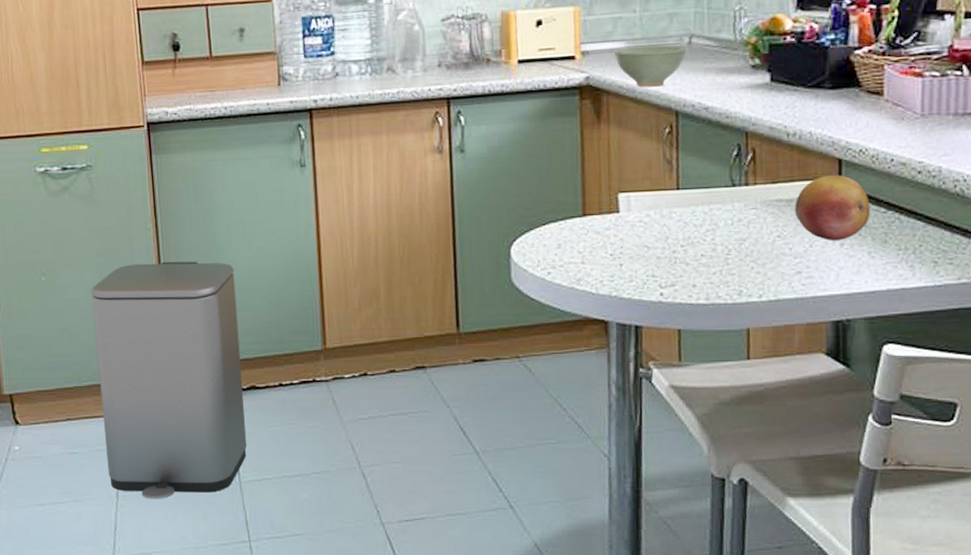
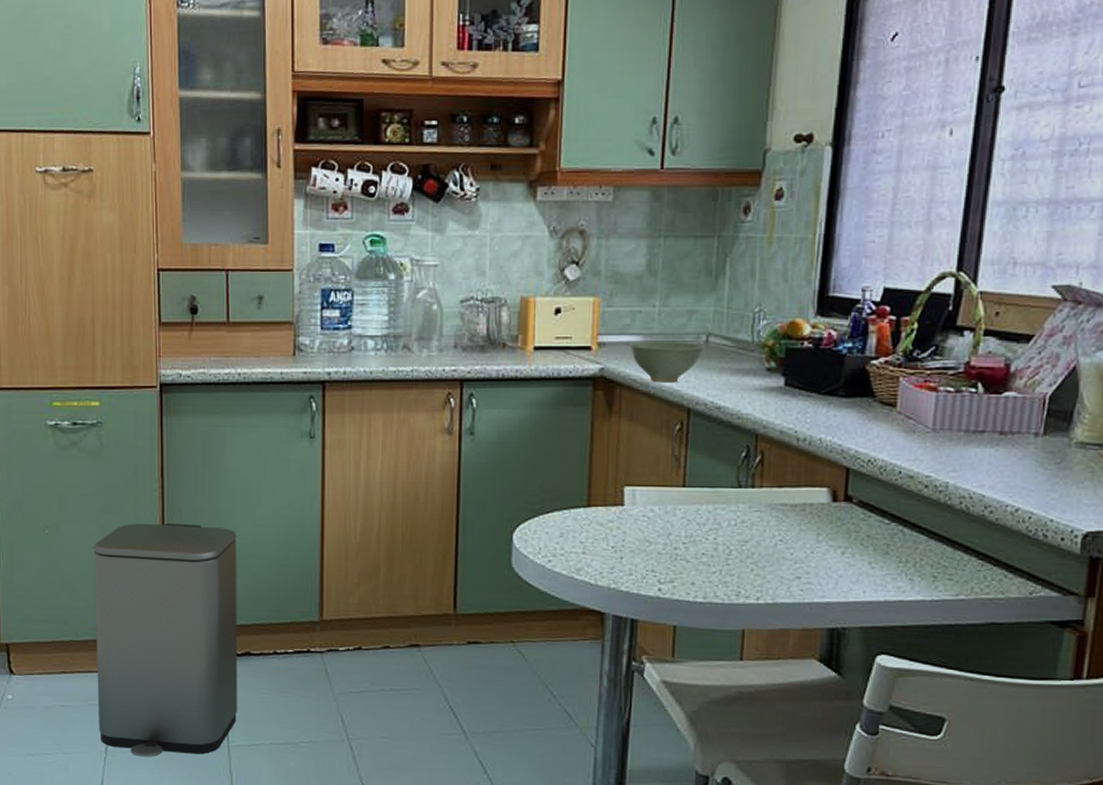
fruit: present [794,174,871,240] -> none [798,482,875,548]

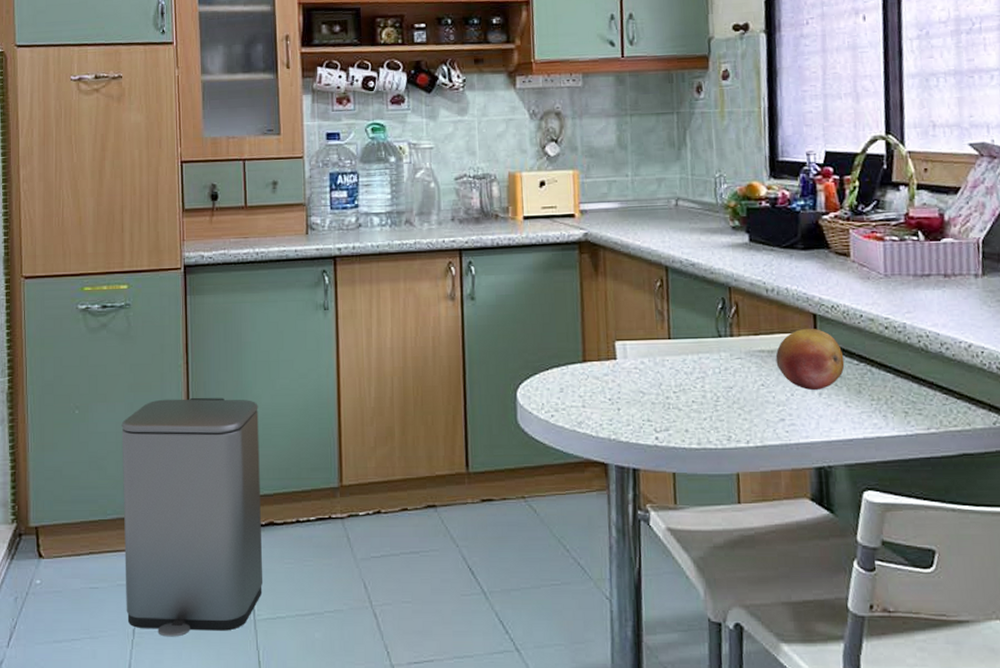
bowl: present [629,340,704,383] -> none [608,206,674,244]
fruit: none [798,482,875,548] -> present [775,328,845,390]

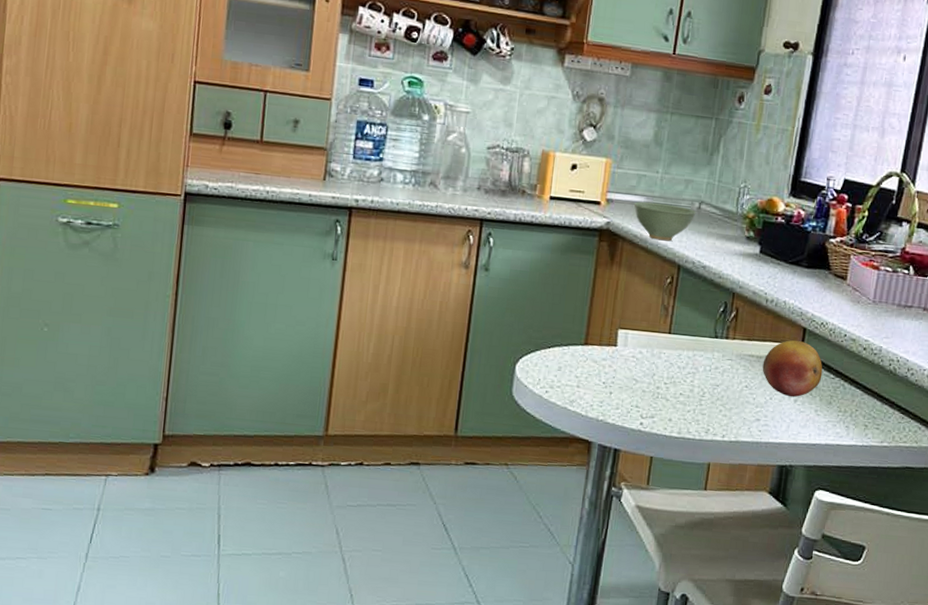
pedal bin: present [121,397,263,637] -> none [80,327,249,565]
bowl: none [608,206,674,244] -> present [634,201,696,241]

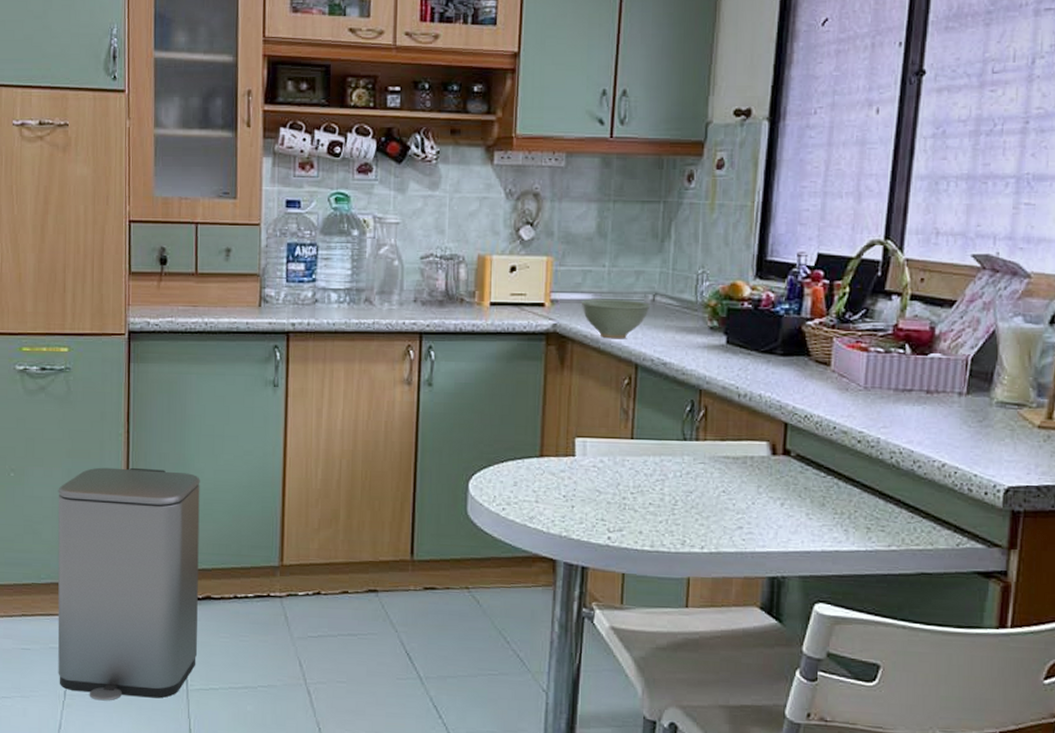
pedal bin: none [80,327,249,565] -> present [57,467,200,701]
fruit: present [762,340,823,397] -> none [740,436,811,500]

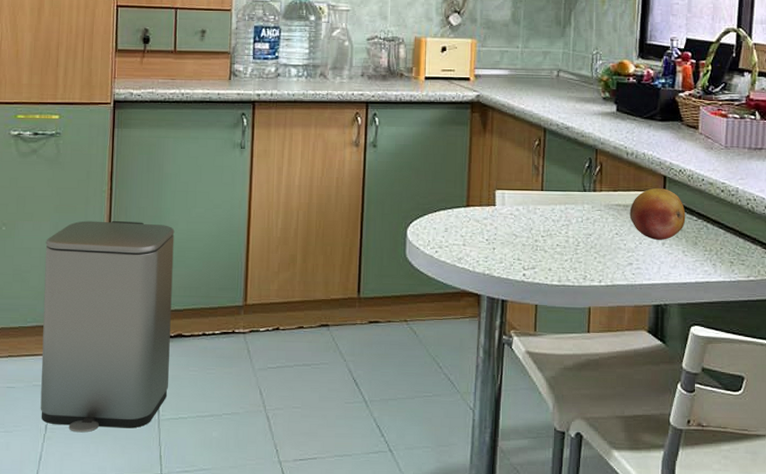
bowl: present [581,298,651,339] -> none [499,74,556,108]
fruit: none [740,436,811,500] -> present [629,187,686,240]

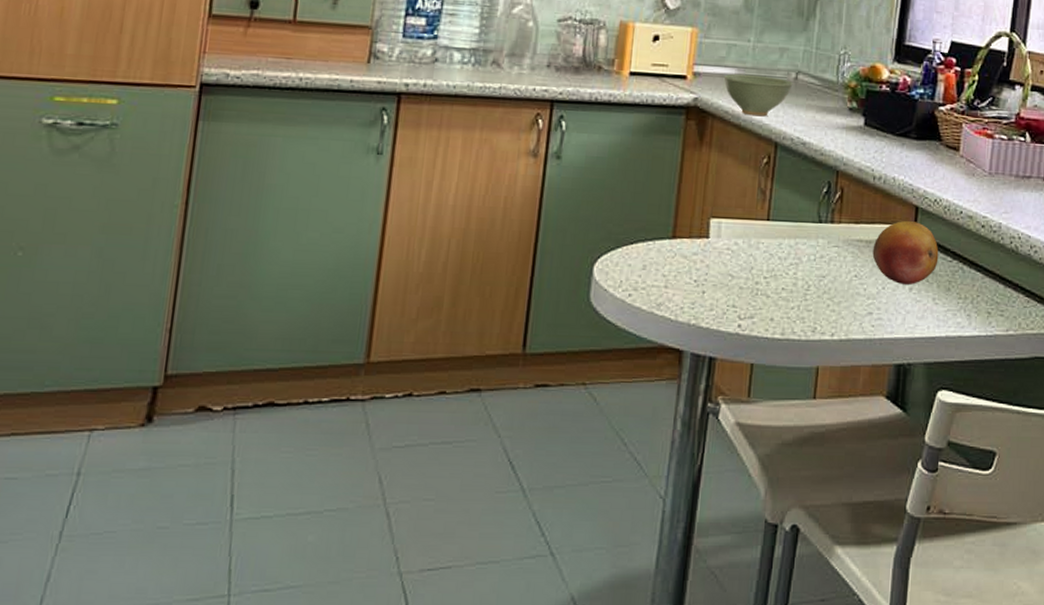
pedal bin: present [40,220,175,433] -> none [54,245,275,541]
bowl: none [499,74,556,108] -> present [724,73,793,117]

